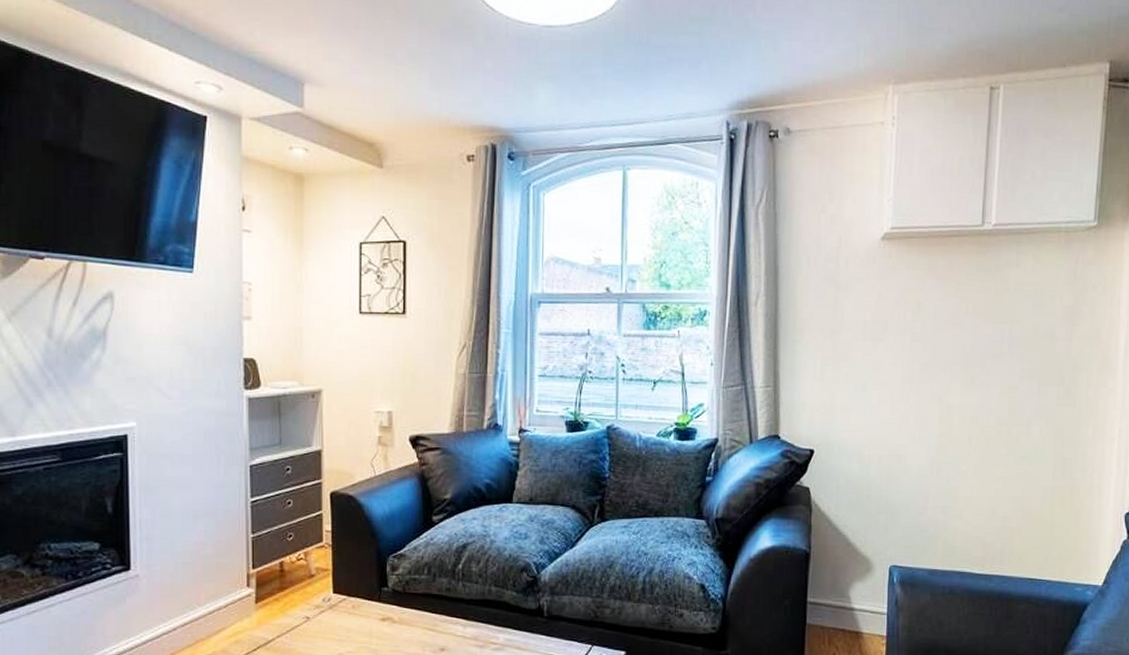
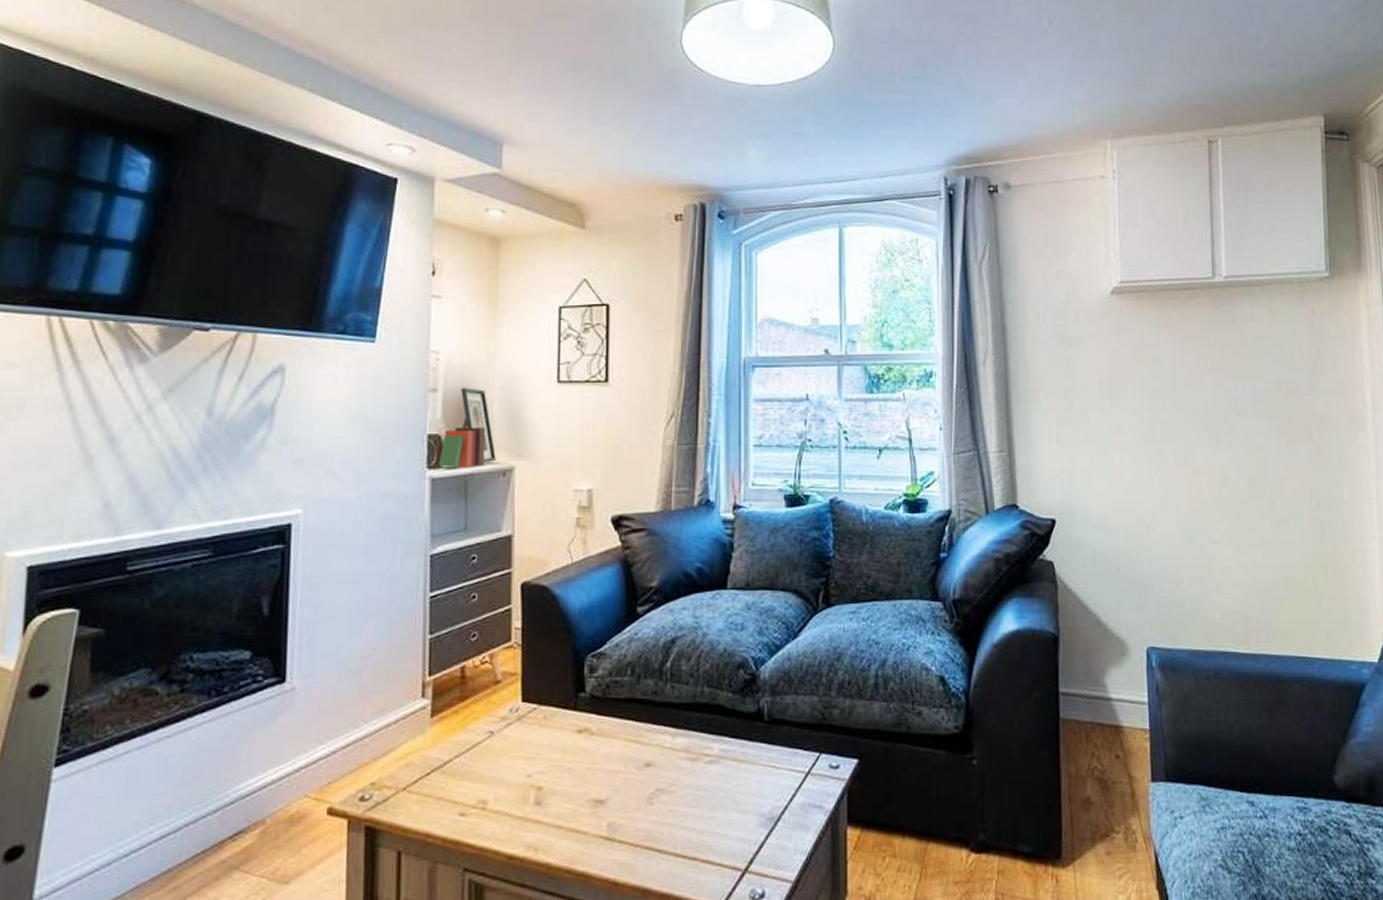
books: none [254,353,296,390] -> present [438,428,486,468]
picture frame: none [272,316,305,385] -> present [461,388,496,462]

